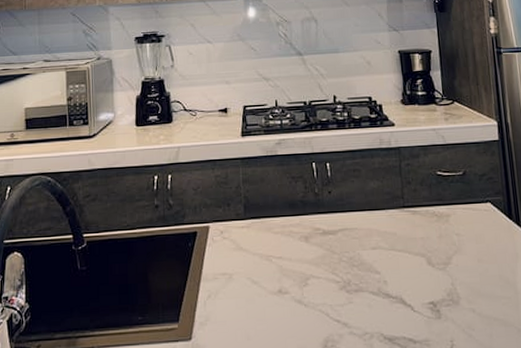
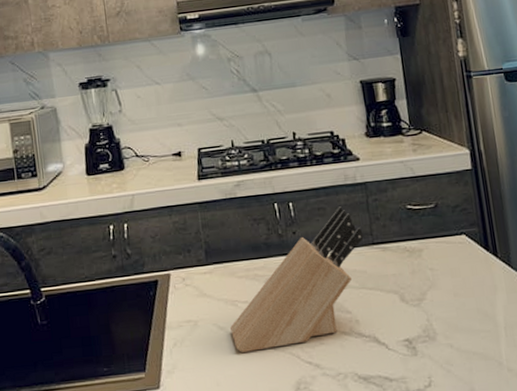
knife block: none [264,169,395,308] -> present [230,206,364,353]

